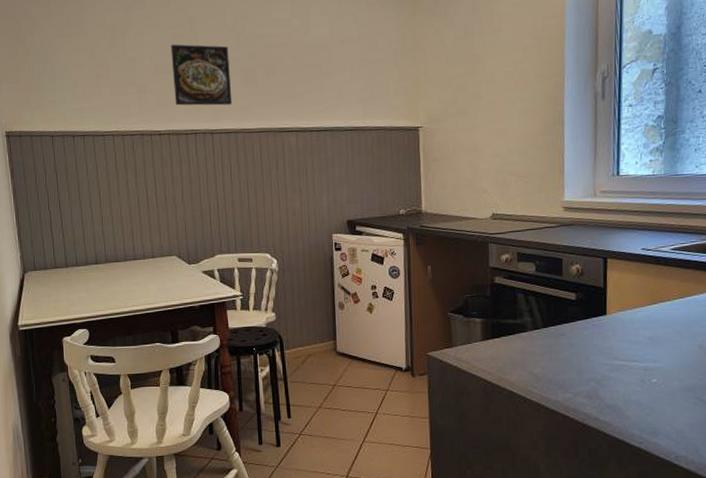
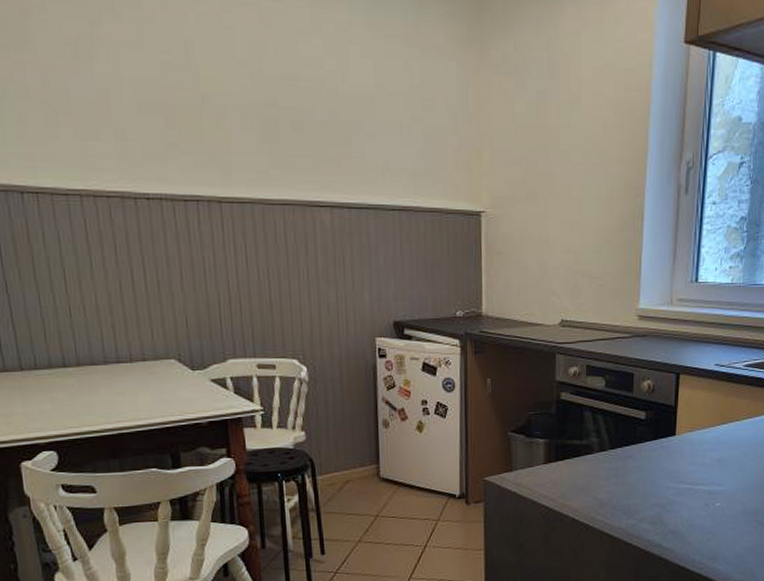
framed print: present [170,44,233,106] -> none [159,75,247,166]

